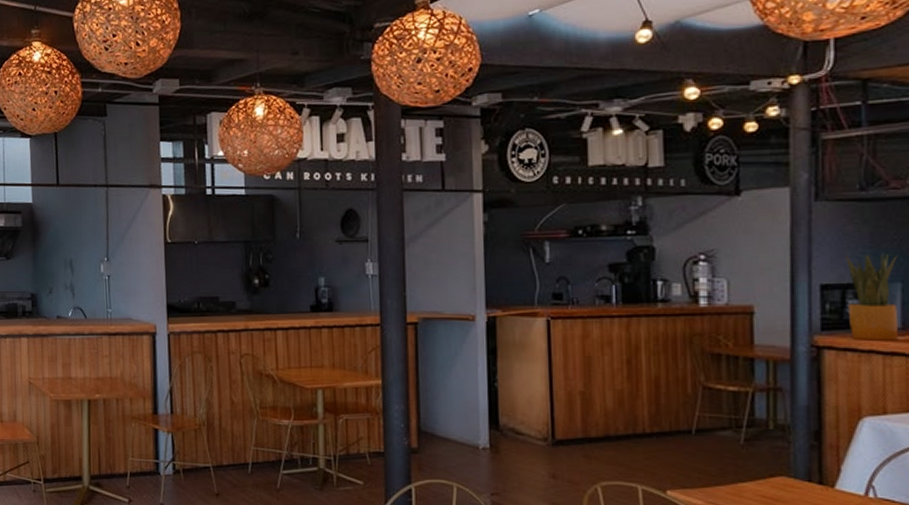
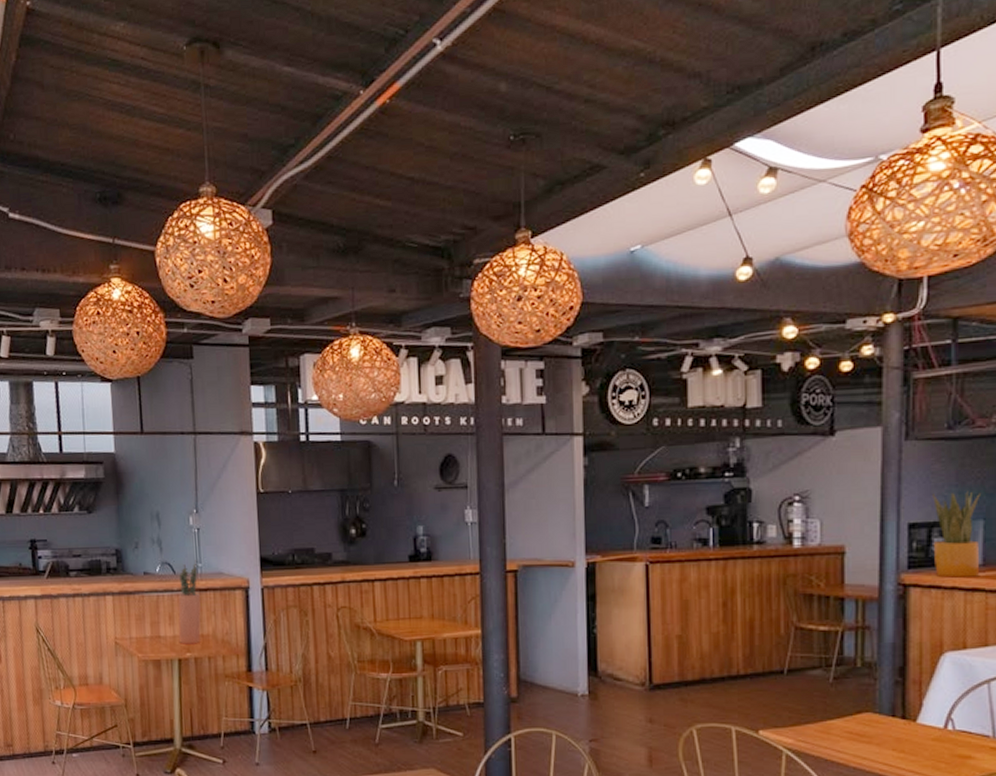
vase: none [88,306,110,386] -> present [178,560,201,644]

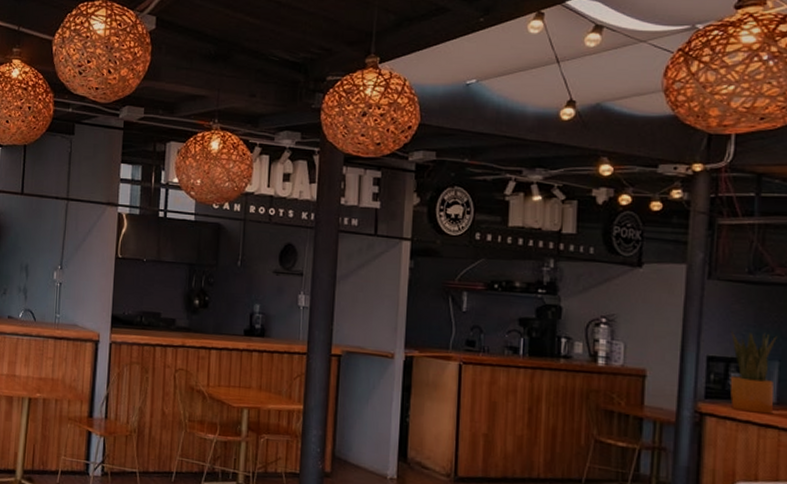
vase: present [178,560,201,644] -> none [31,311,56,387]

